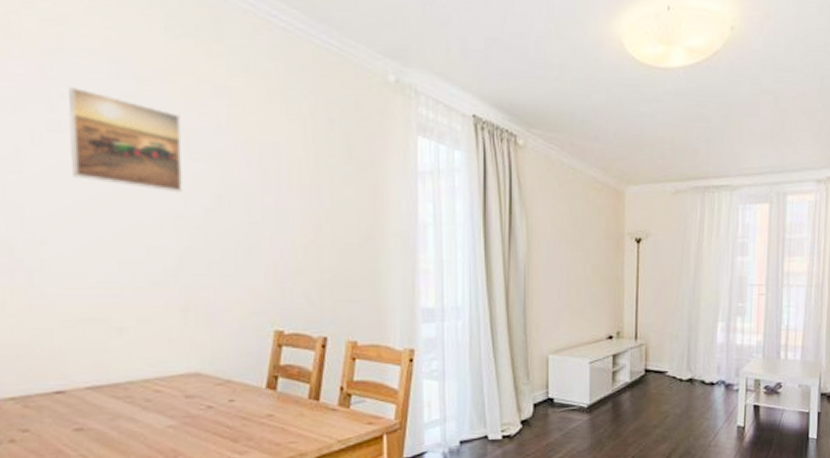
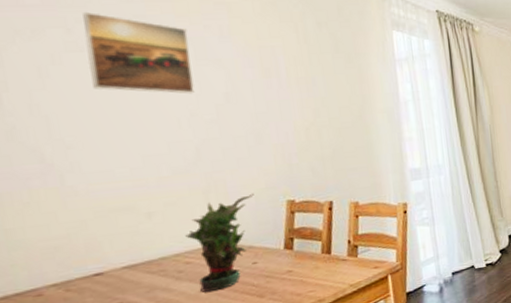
potted plant: none [157,317,238,428] -> present [185,193,254,293]

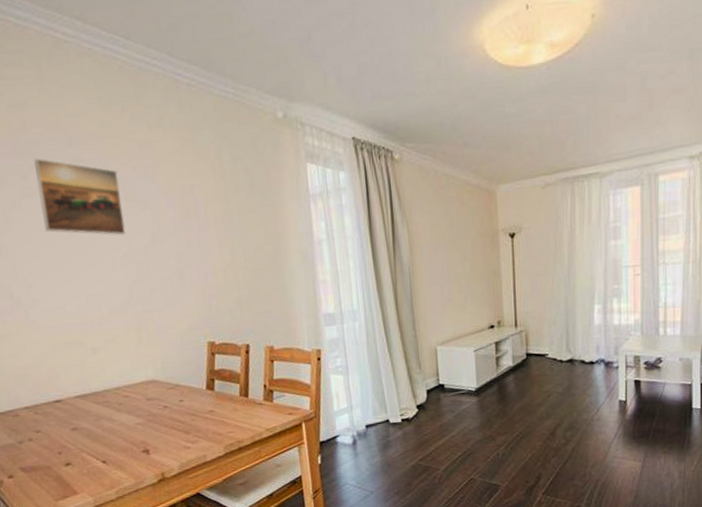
potted plant: present [185,193,254,293] -> none [123,333,179,425]

